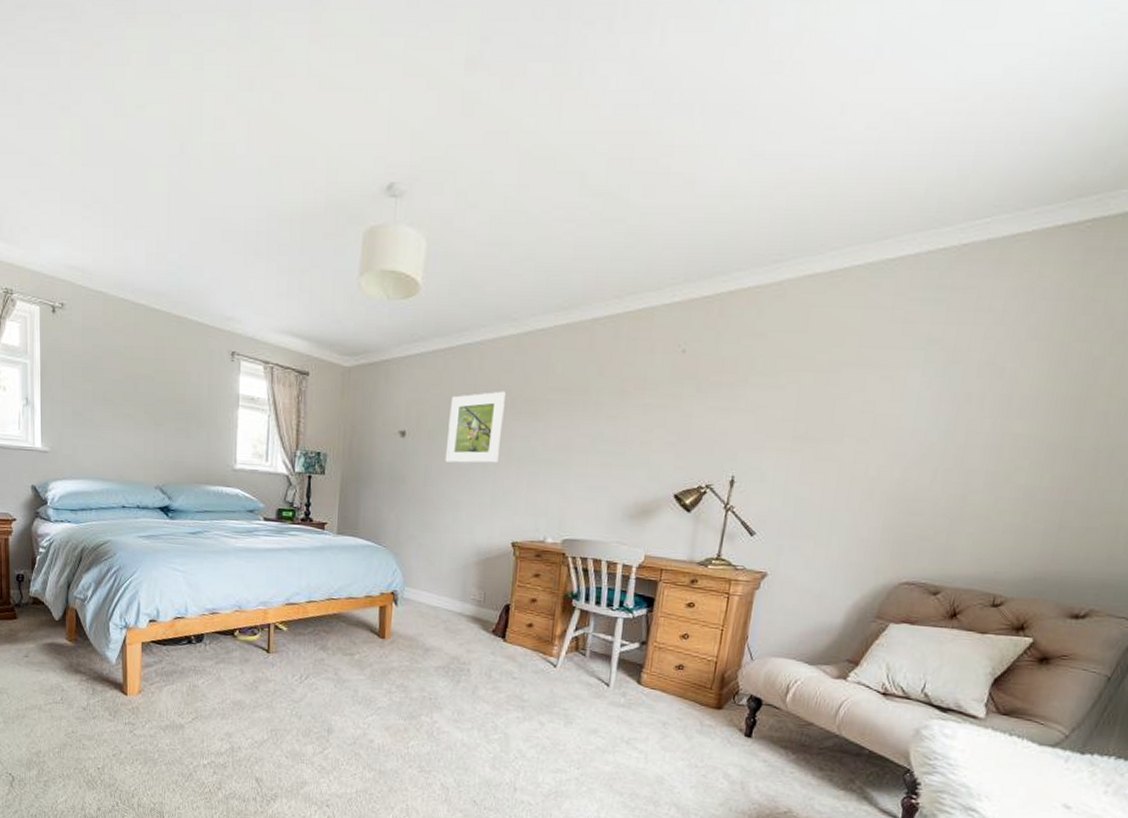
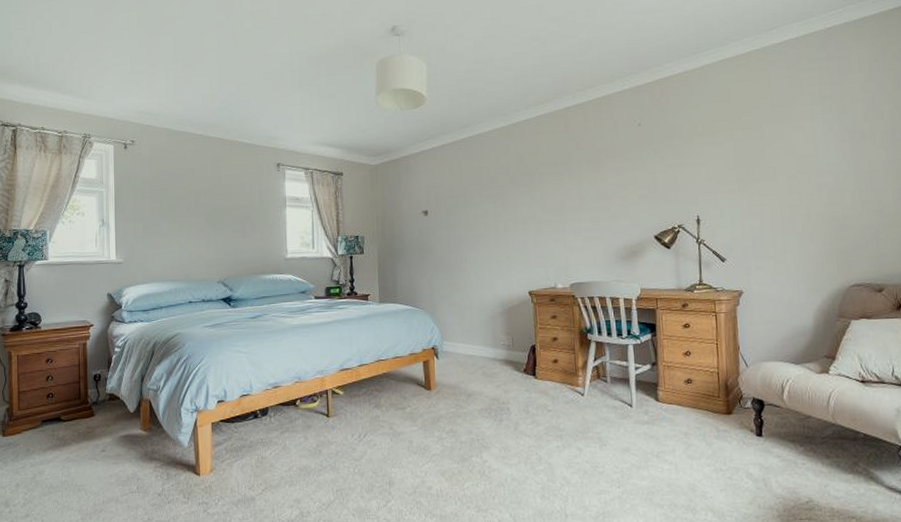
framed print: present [445,391,506,464] -> none [462,170,507,232]

